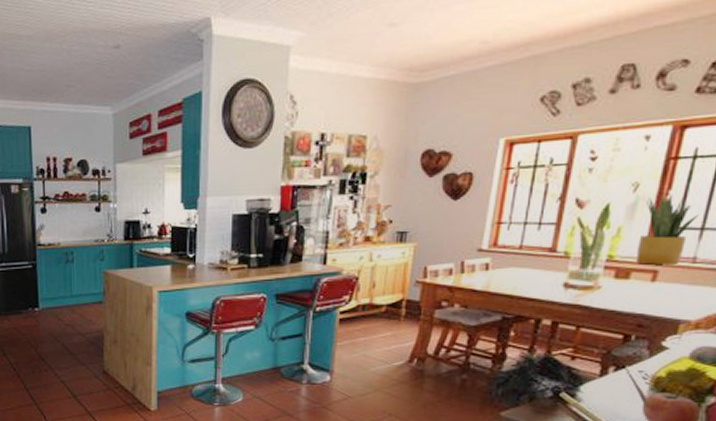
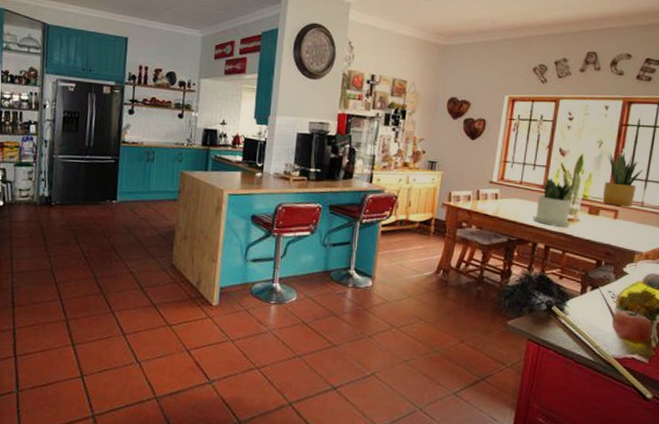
planter: none [536,238,595,297] -> present [532,178,574,227]

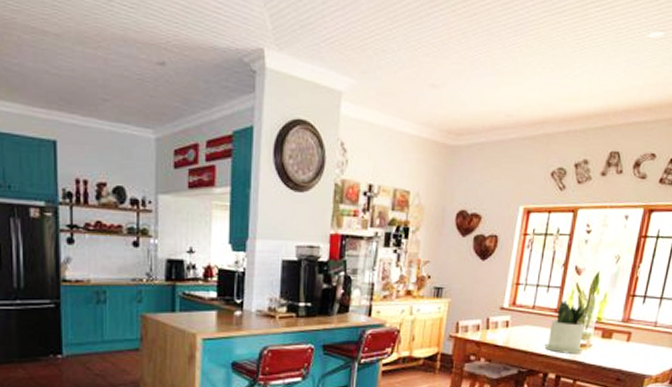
planter: present [602,152,643,208] -> none [616,268,659,328]

